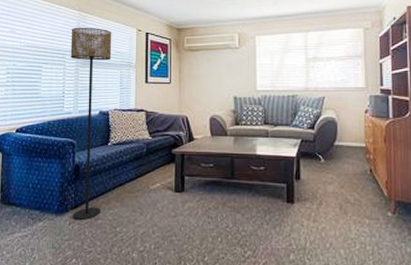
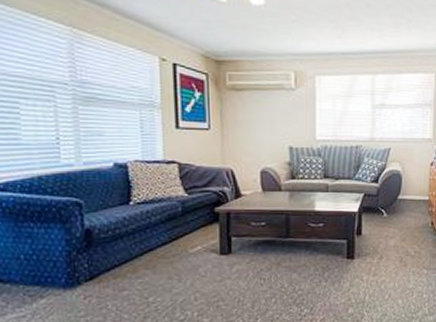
floor lamp: present [70,27,112,220] -> none [60,49,126,293]

